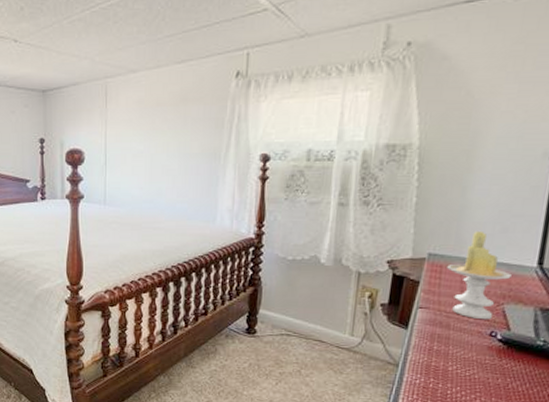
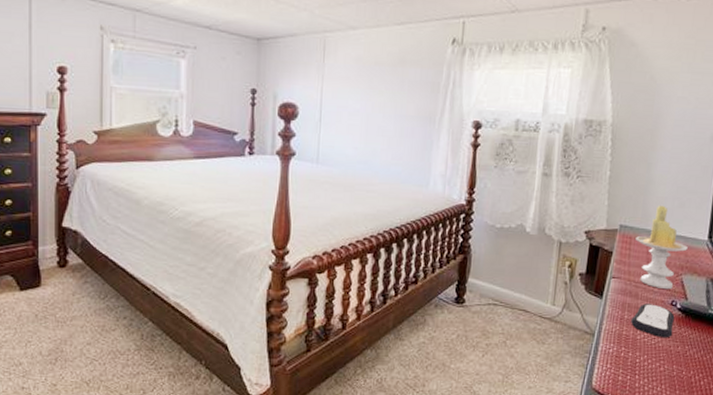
remote control: none [441,334,495,370] -> present [631,304,675,338]

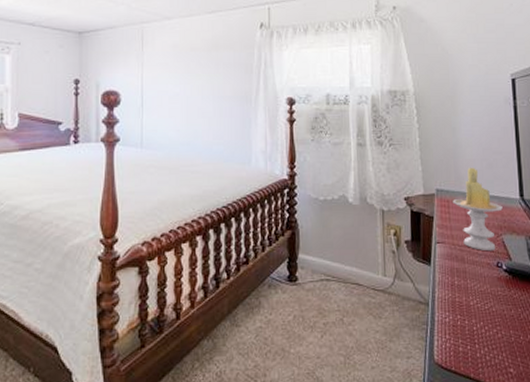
remote control: present [631,304,675,338] -> none [462,267,504,302]

